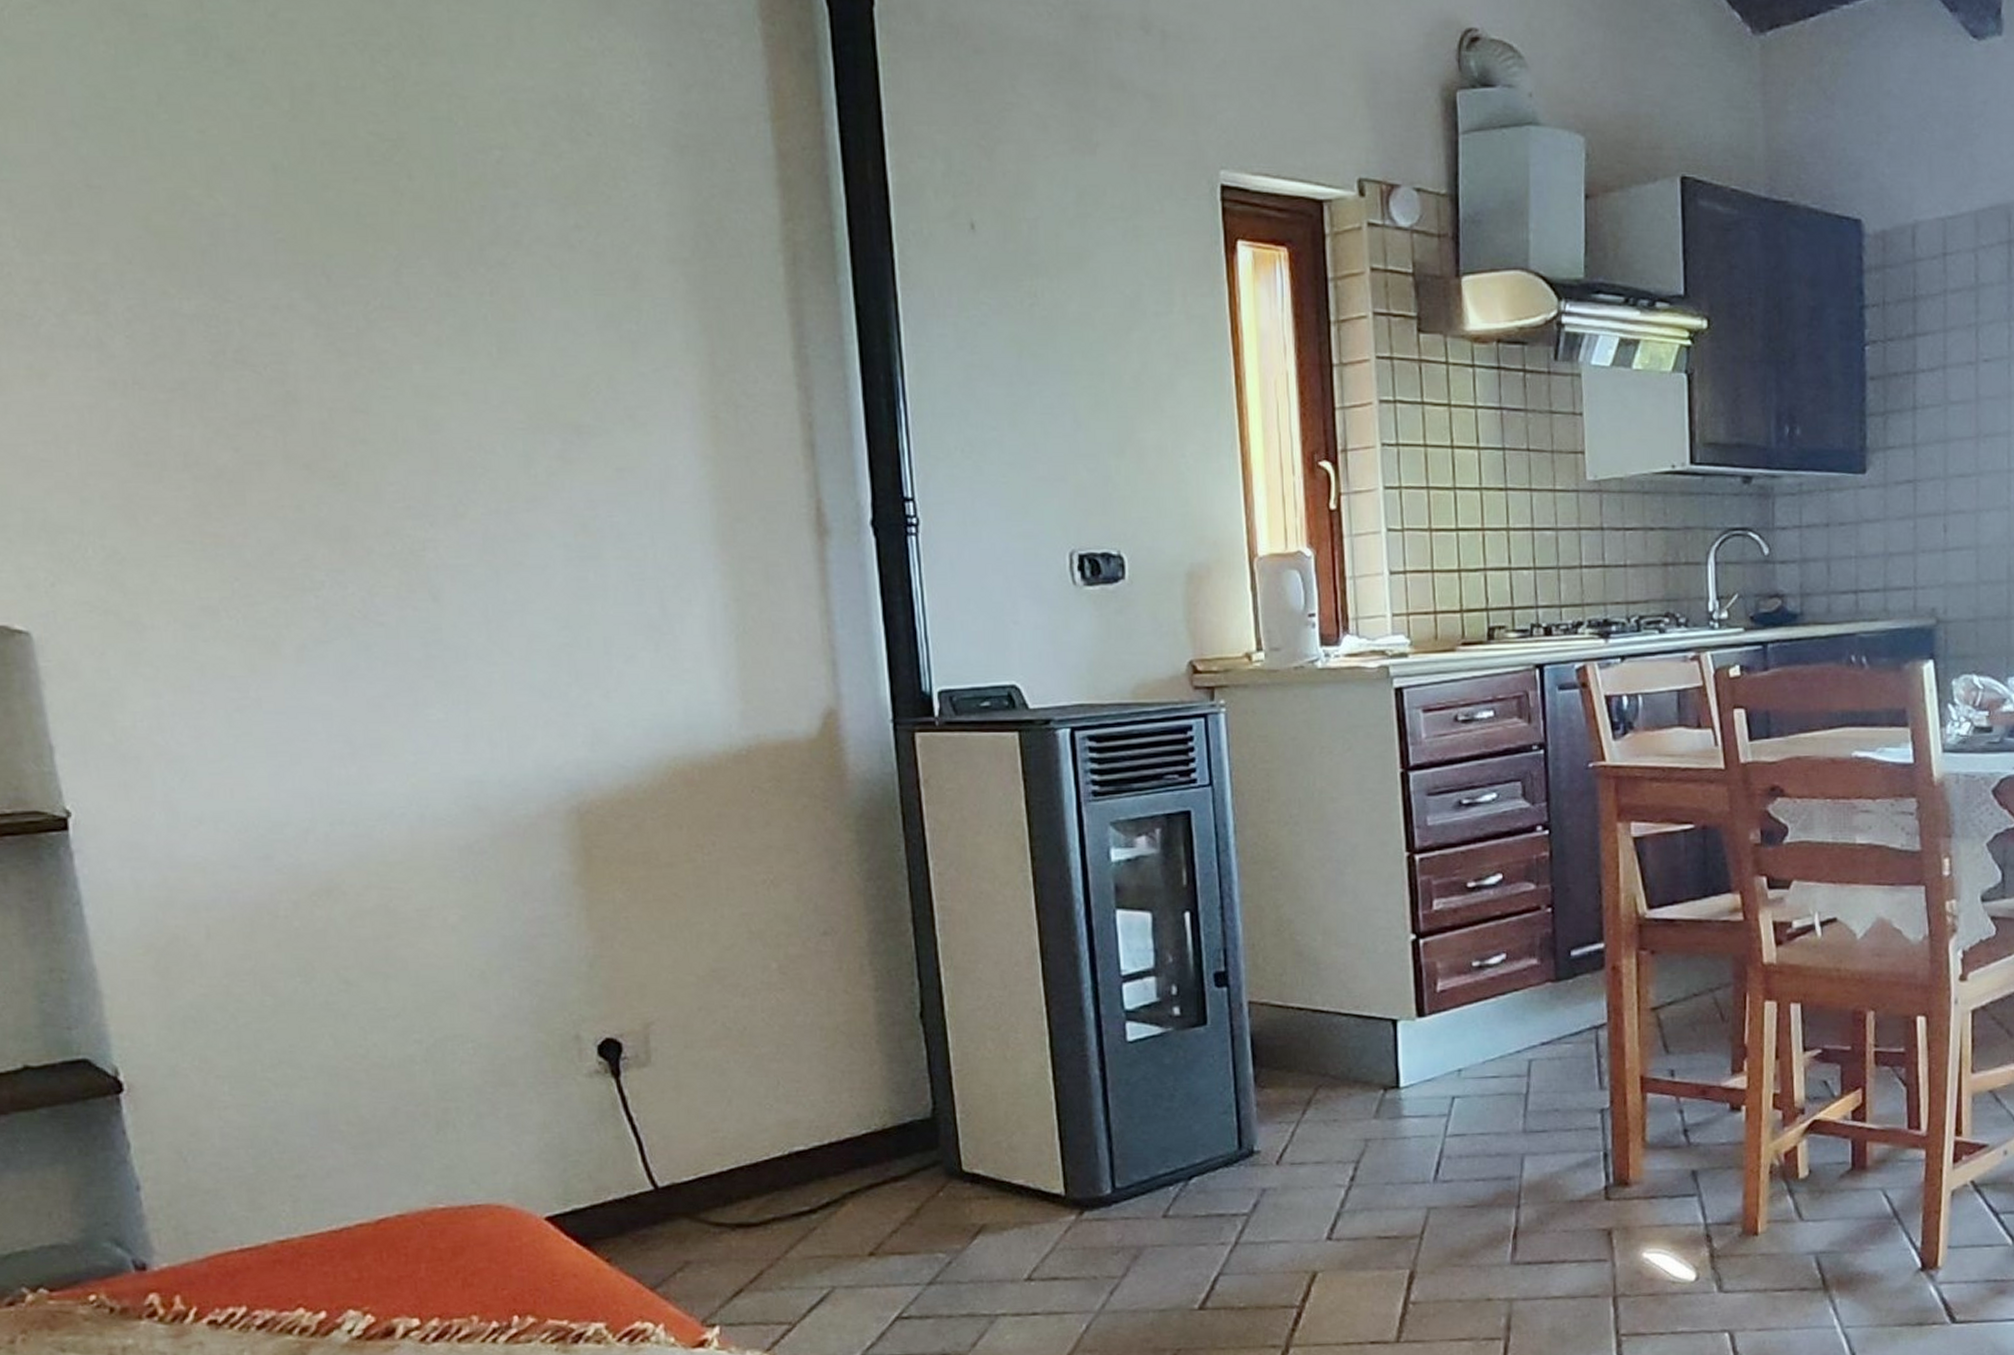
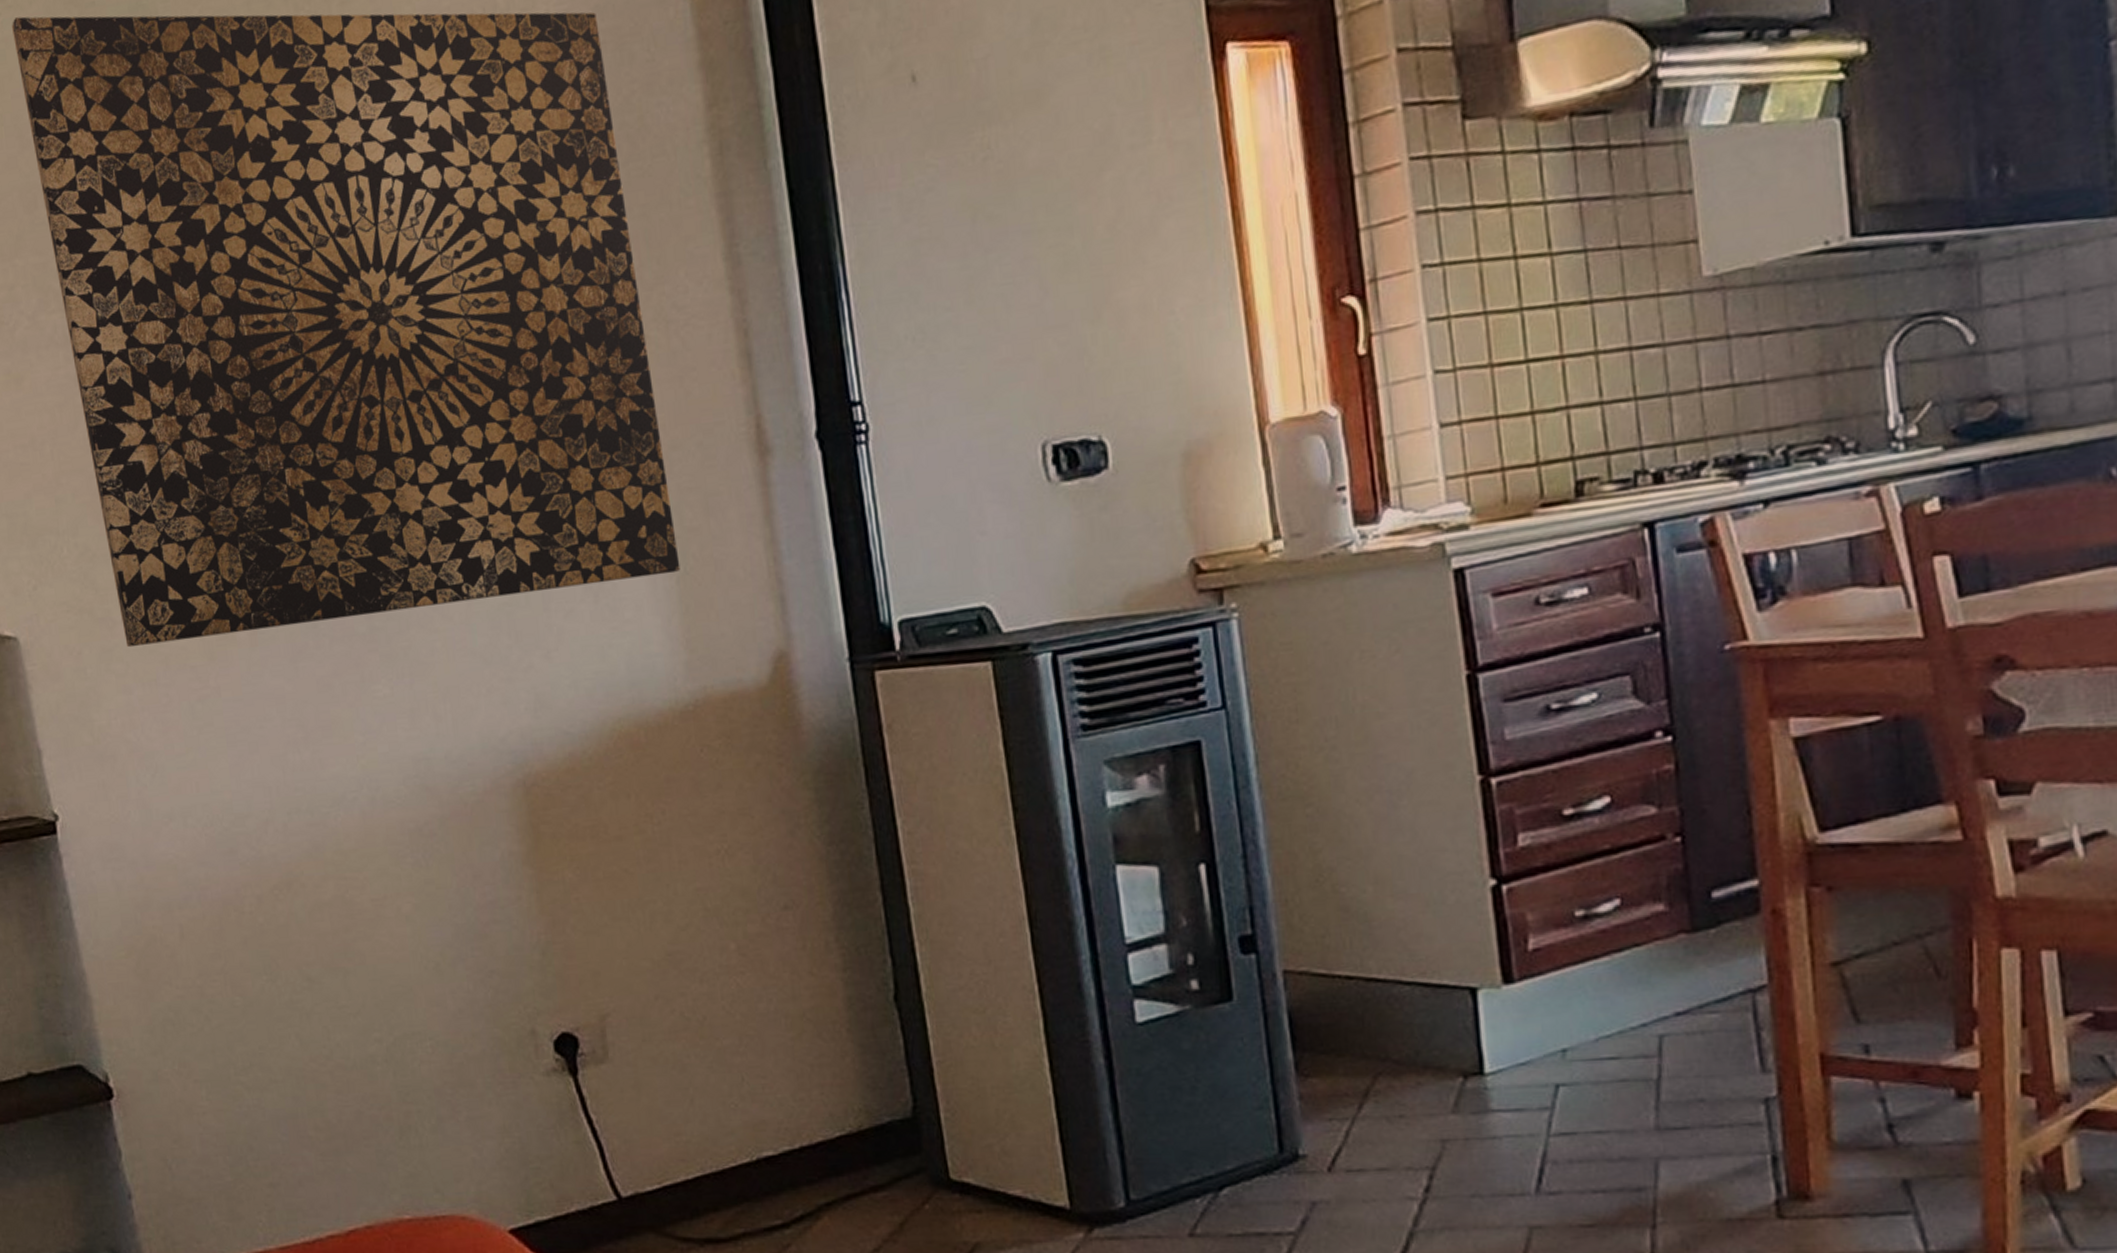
wall art: none [48,14,740,653] -> present [11,12,681,648]

